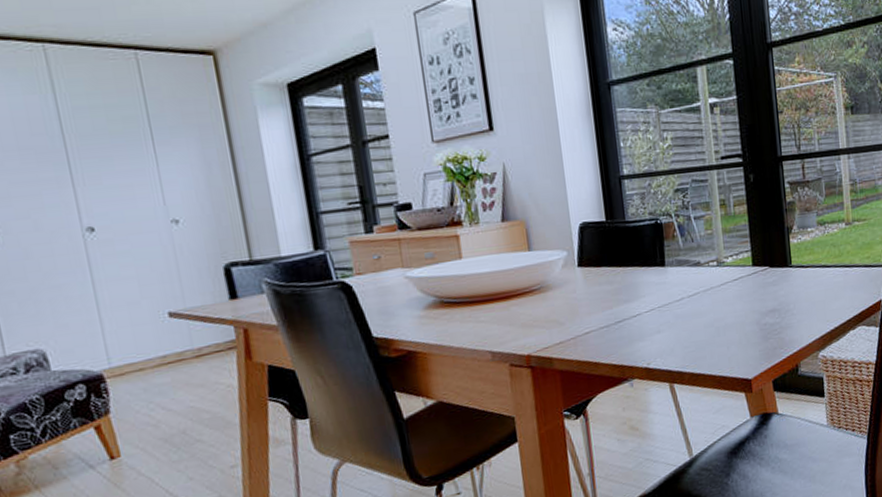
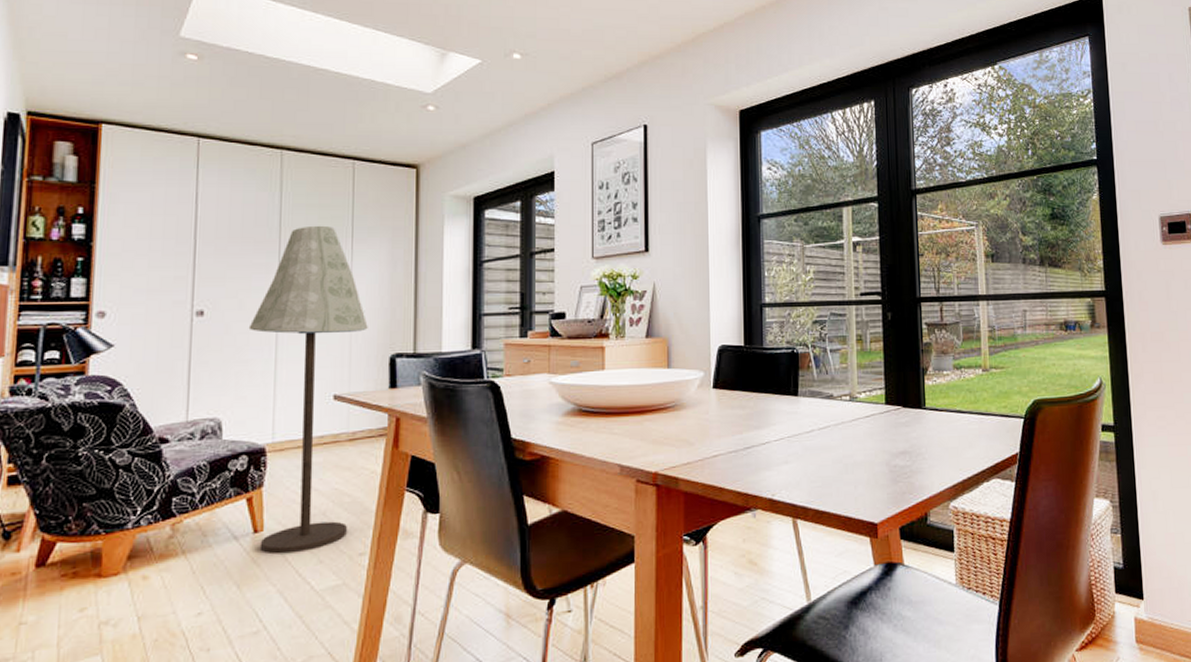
floor lamp: none [52,128,213,478] -> present [248,225,368,555]

